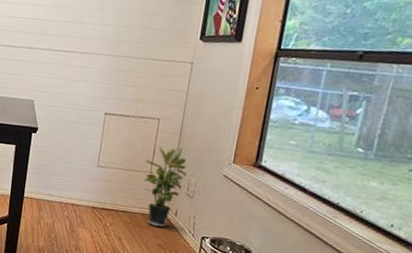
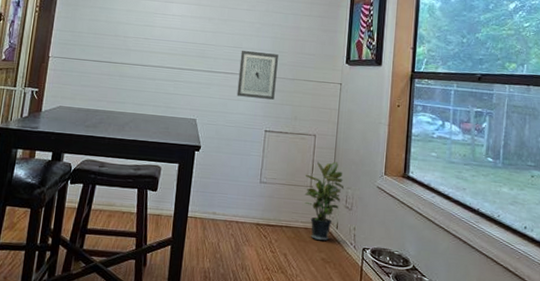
wall art: none [76,25,124,80] -> present [236,50,278,100]

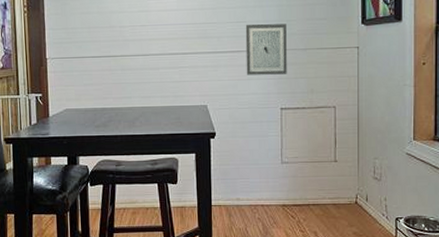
potted plant: present [304,161,345,241] -> none [328,132,371,215]

